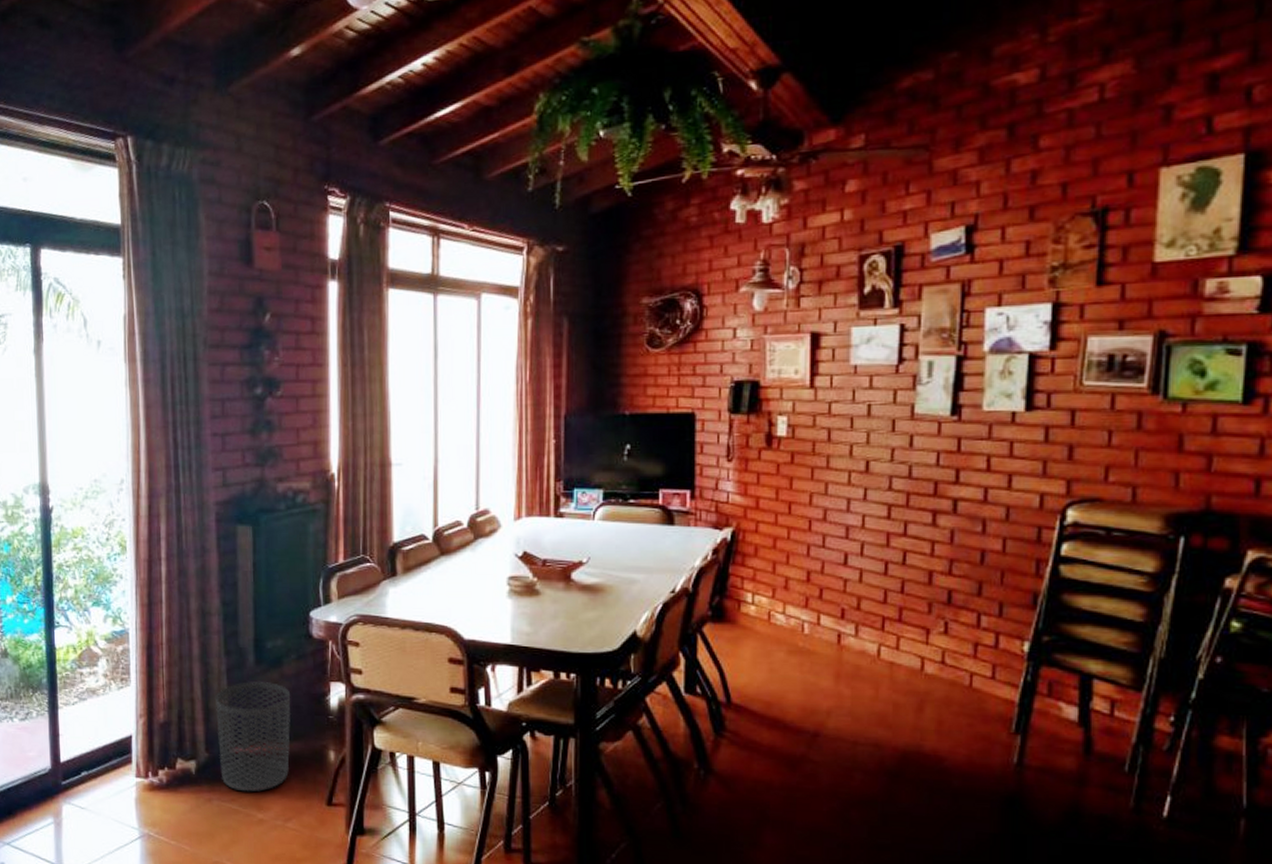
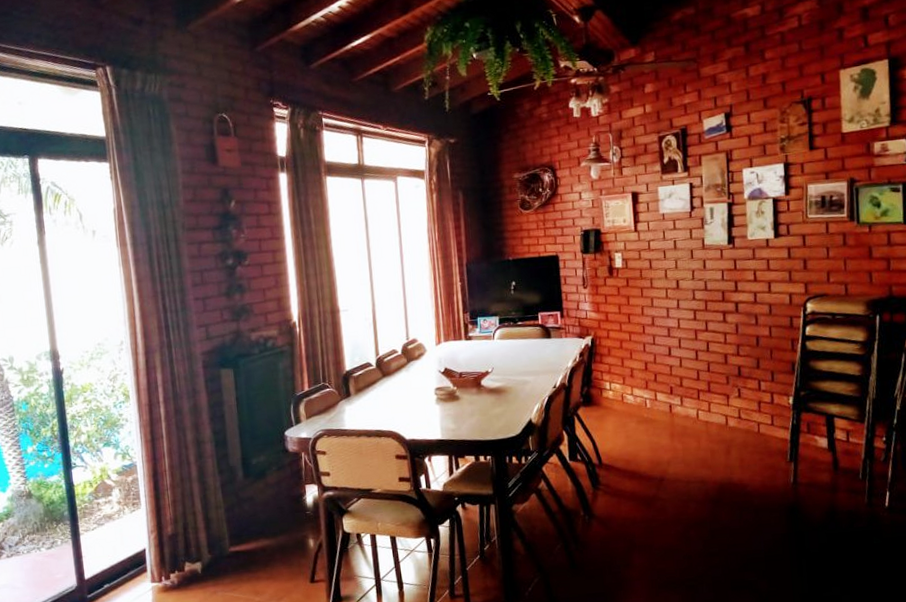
waste bin: present [214,681,291,792] -> none [213,490,278,582]

